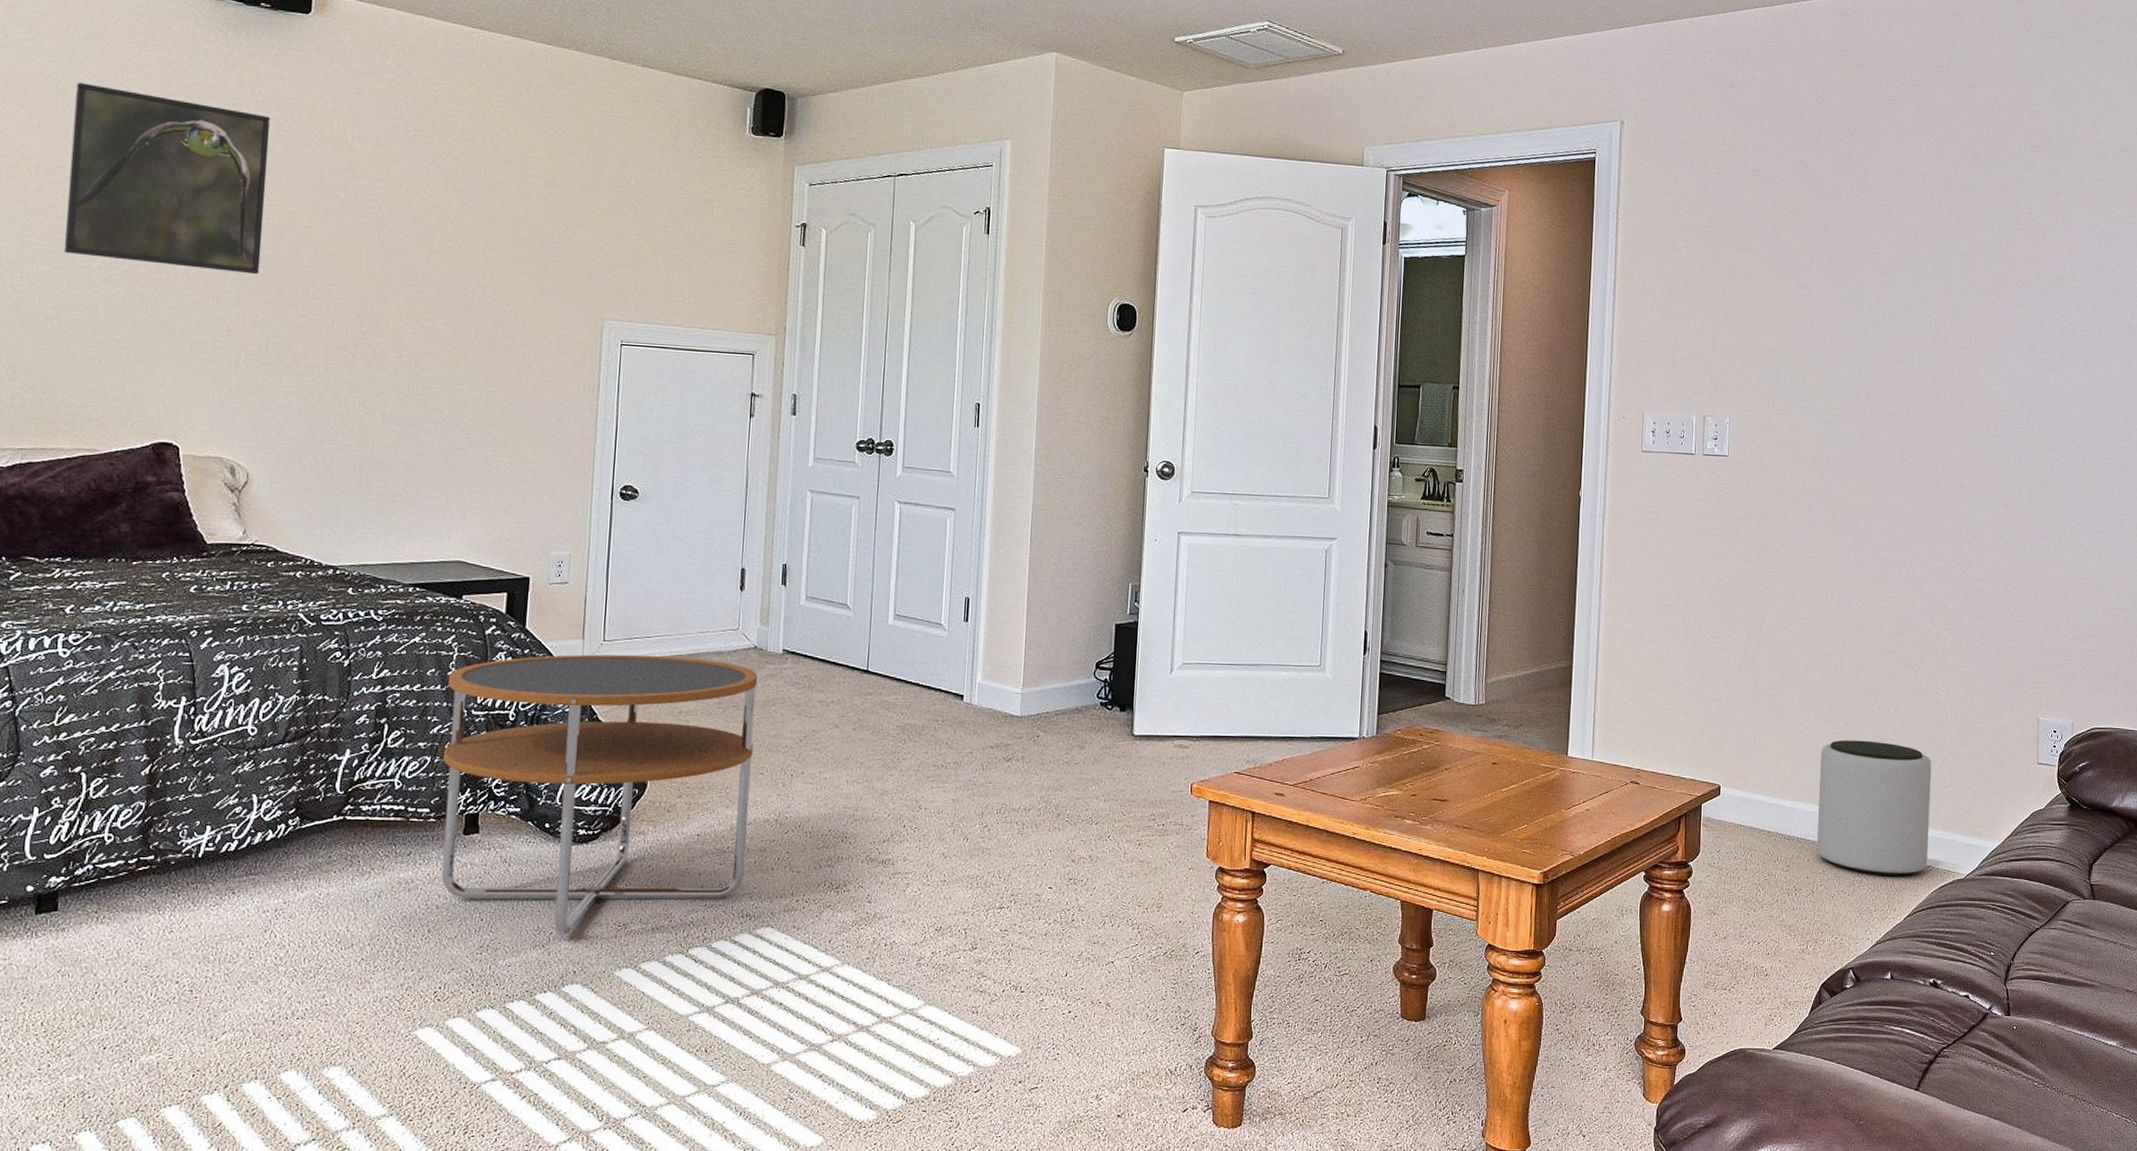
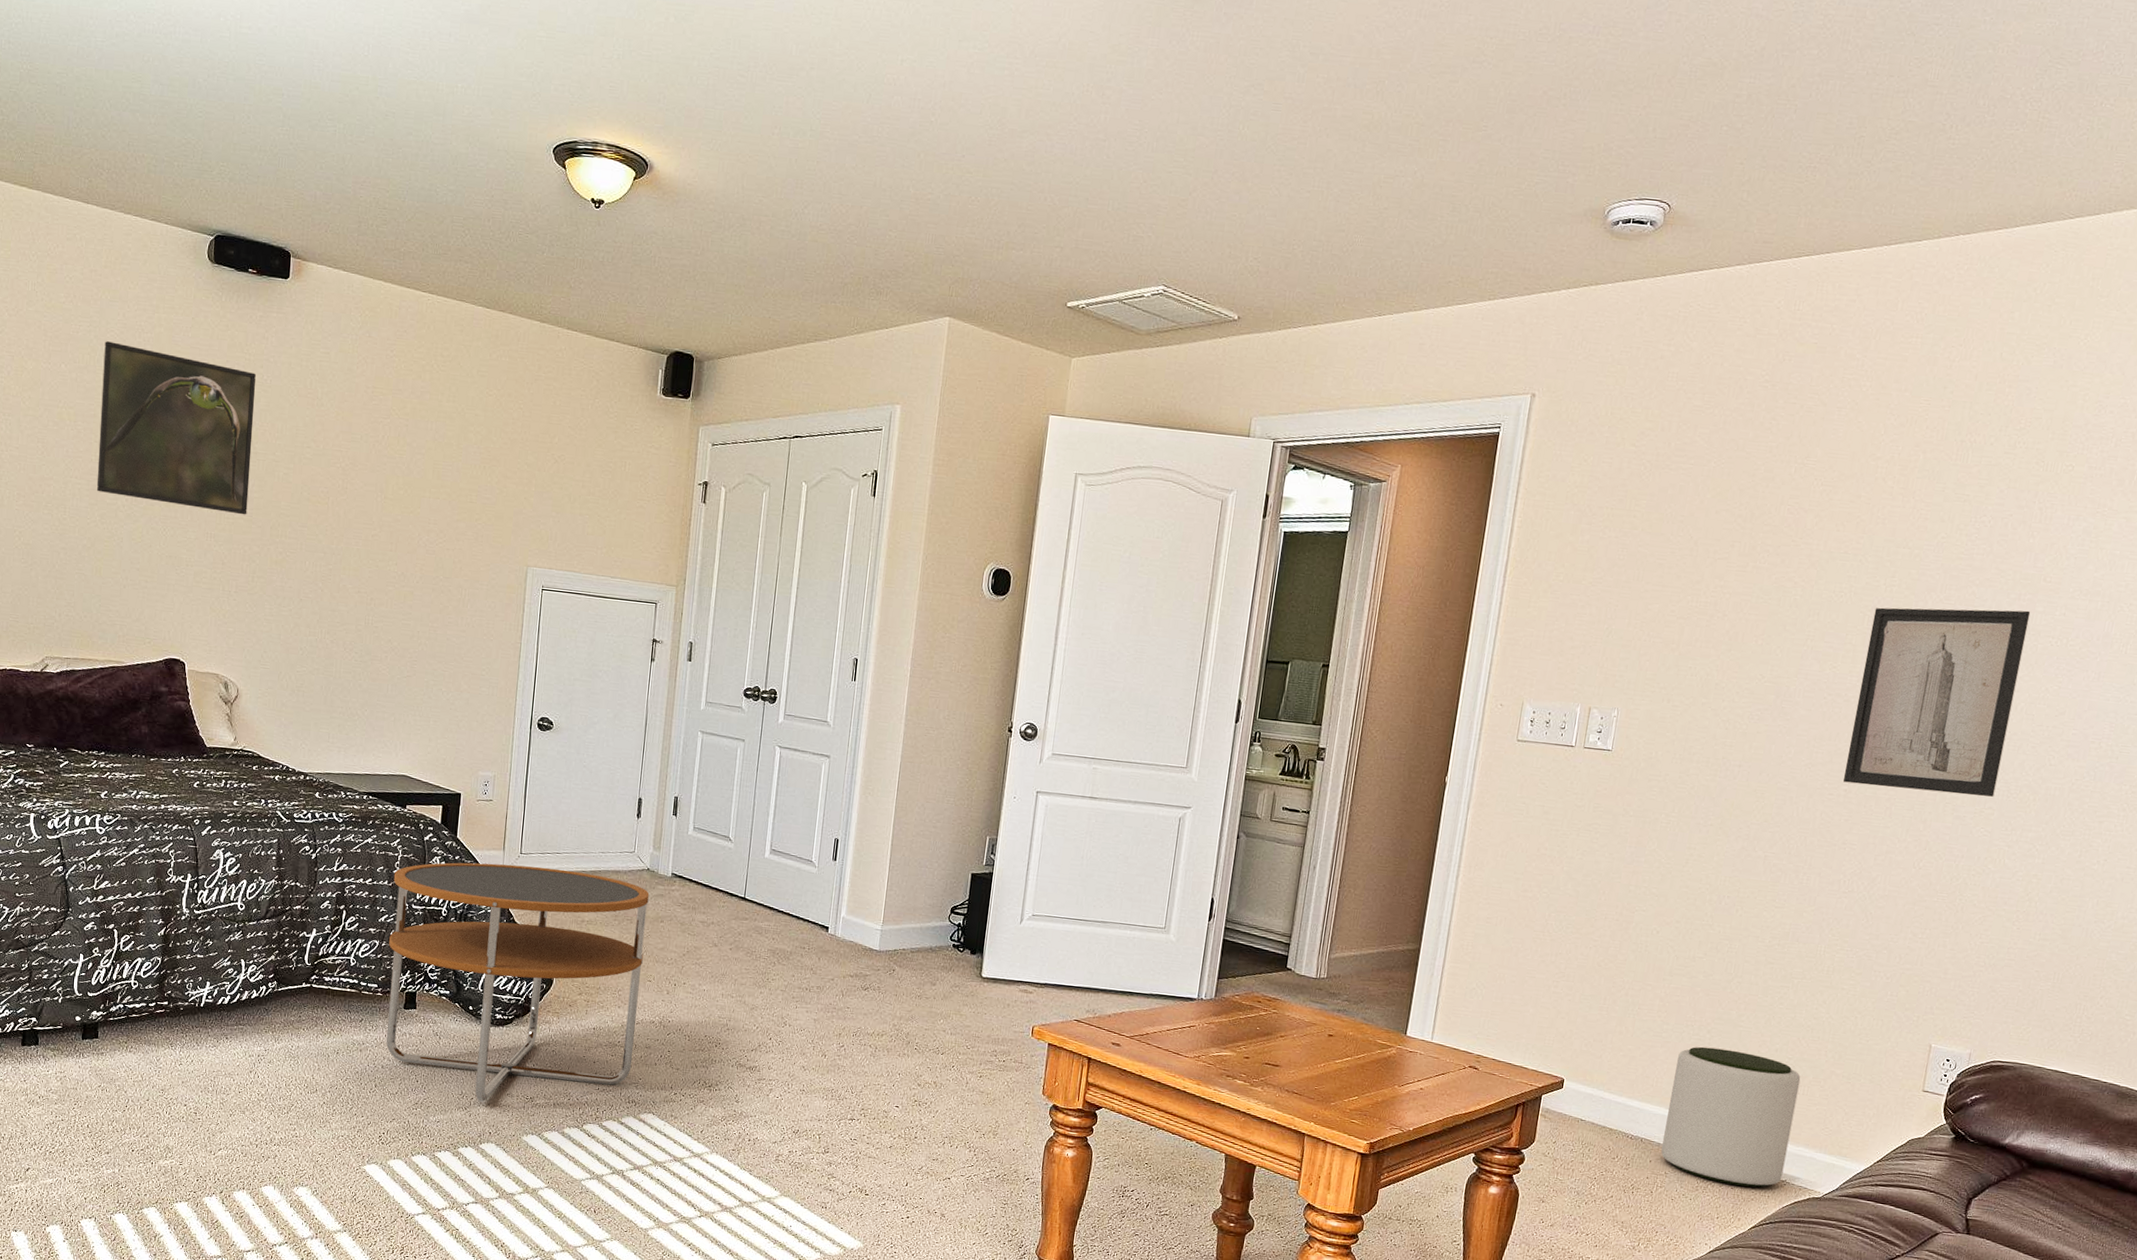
wall art: none [1932,307,2067,480] -> present [1842,607,2031,797]

